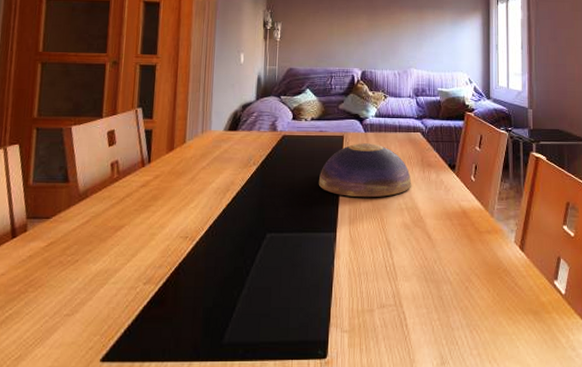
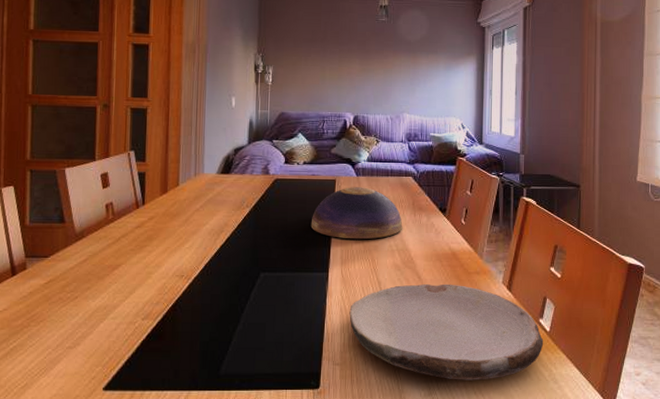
plate: none [358,244,560,348] -> present [349,284,544,380]

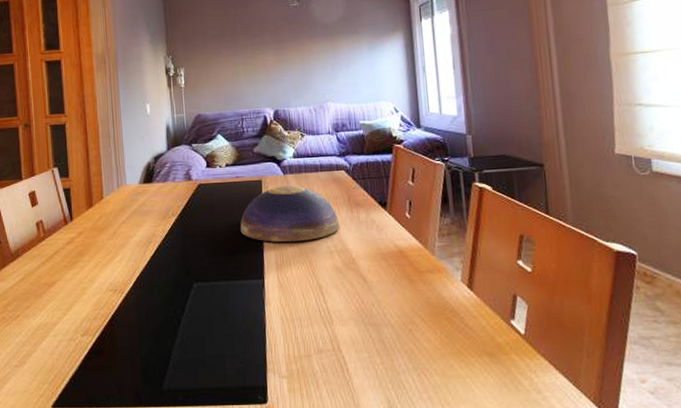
plate: present [349,284,544,380] -> none [291,285,519,392]

